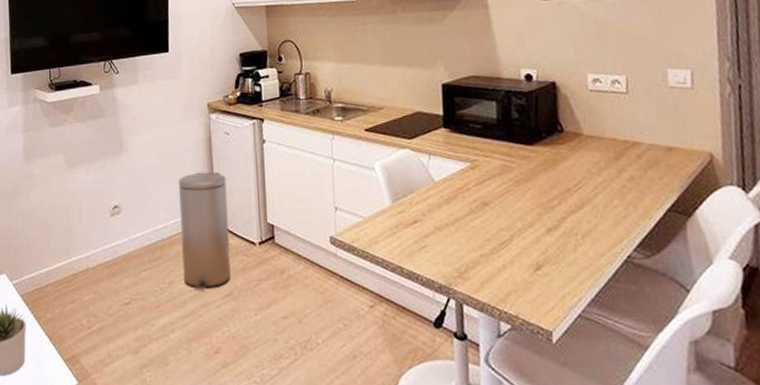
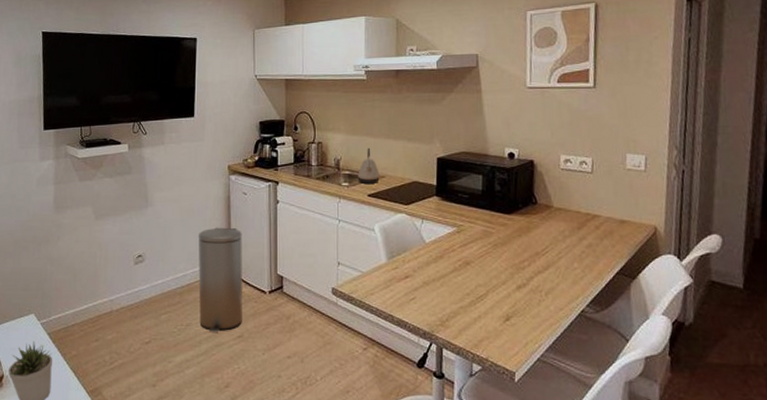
kettle: none [351,76,378,118] -> present [357,147,381,185]

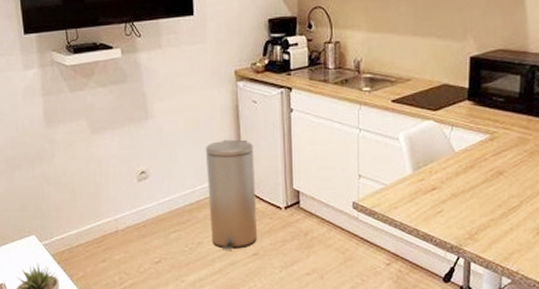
kettle: present [357,147,381,185] -> none [380,46,406,89]

